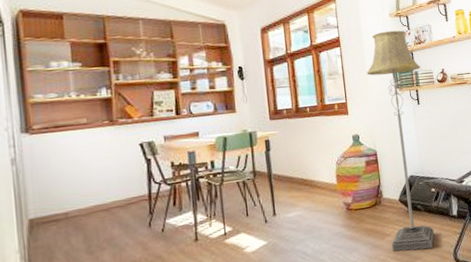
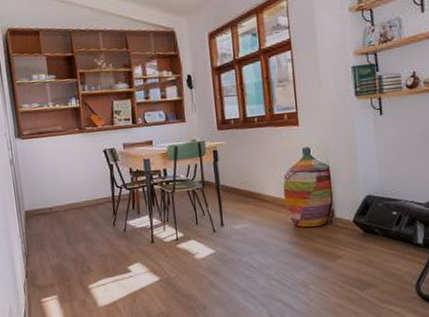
floor lamp: present [366,30,435,251] -> none [320,27,394,277]

